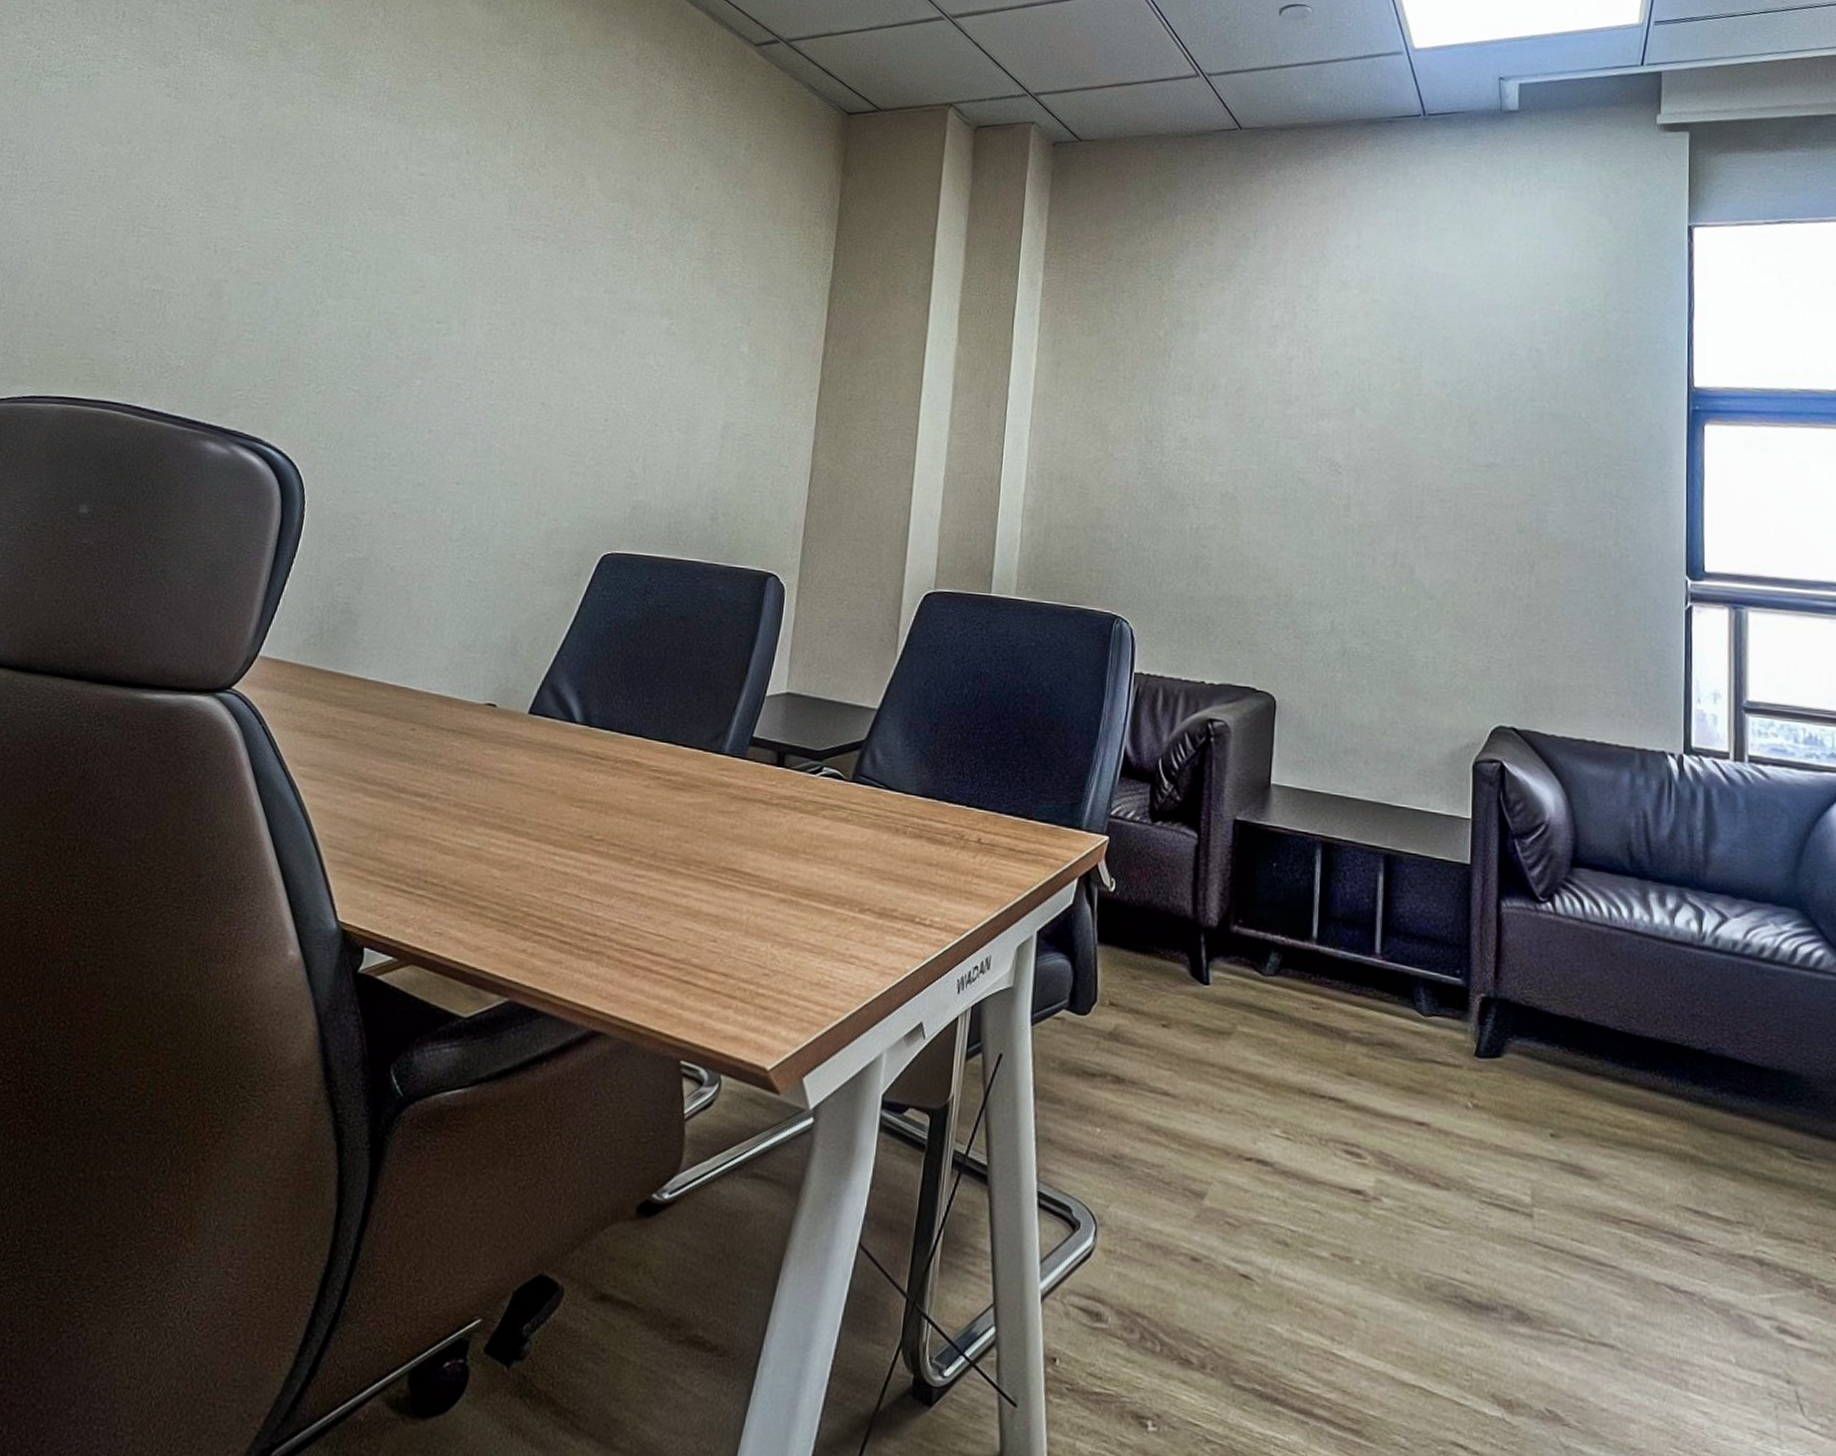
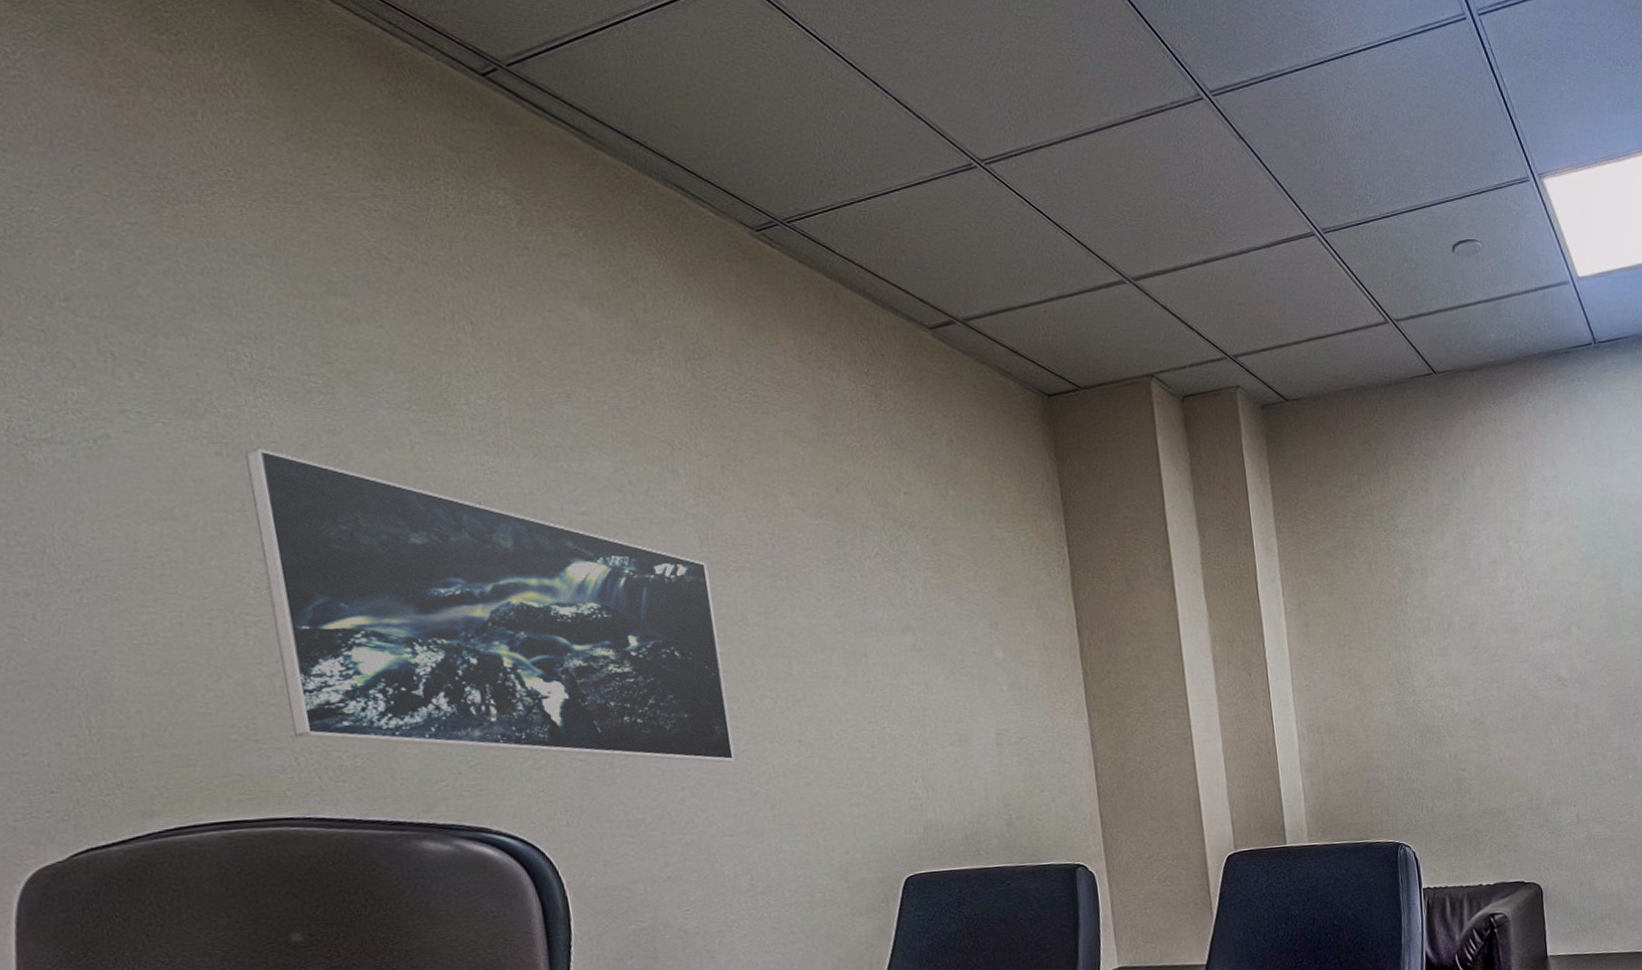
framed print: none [143,93,509,413] -> present [245,447,735,763]

